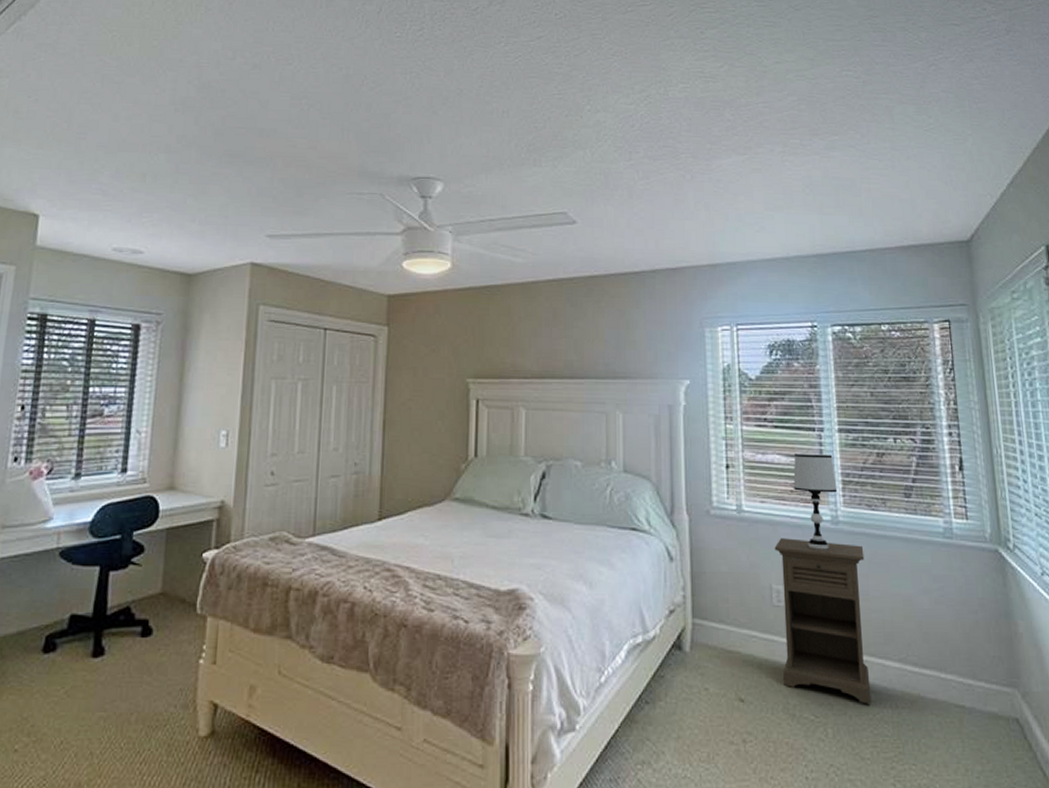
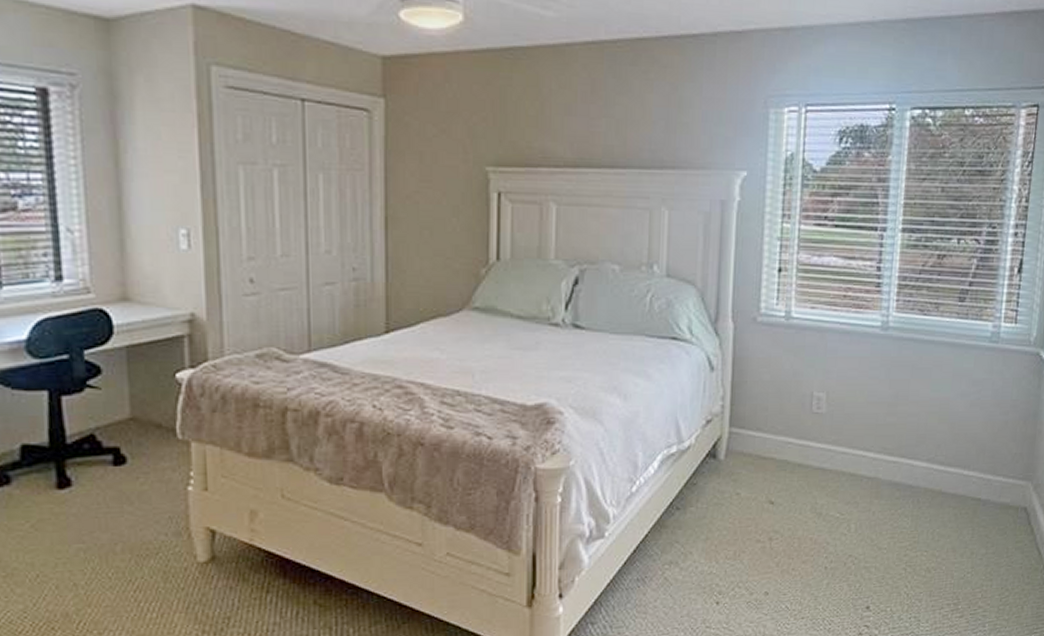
nightstand: present [774,538,872,704] -> none [814,345,910,501]
table lamp: present [793,453,838,550] -> none [847,255,892,357]

